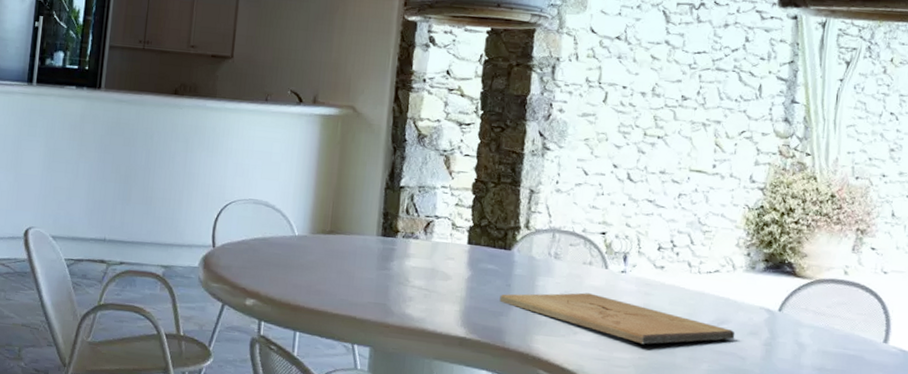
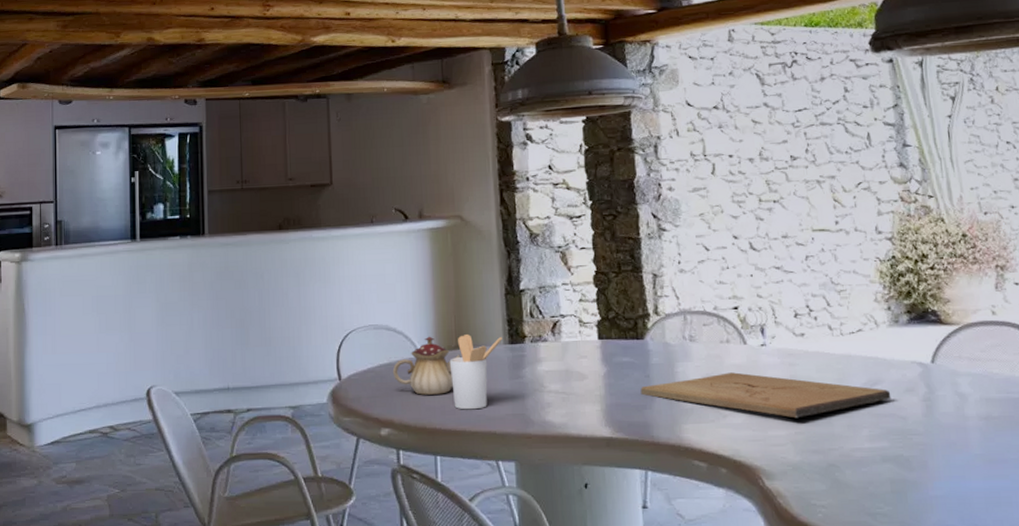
teapot: none [265,218,334,275] -> present [392,336,461,395]
utensil holder: none [320,221,376,294] -> present [449,334,502,410]

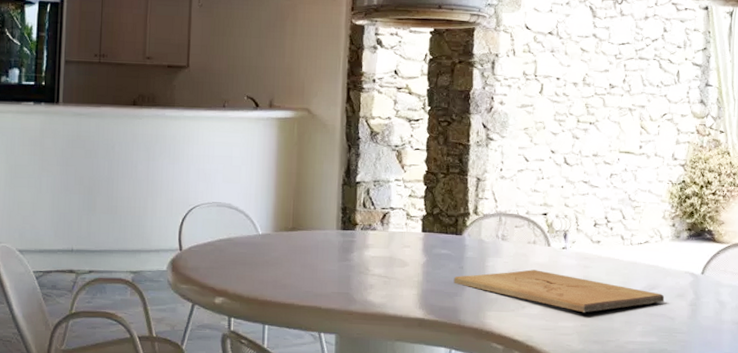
teapot: present [392,336,461,395] -> none [231,217,296,270]
utensil holder: present [449,334,502,410] -> none [284,218,336,286]

